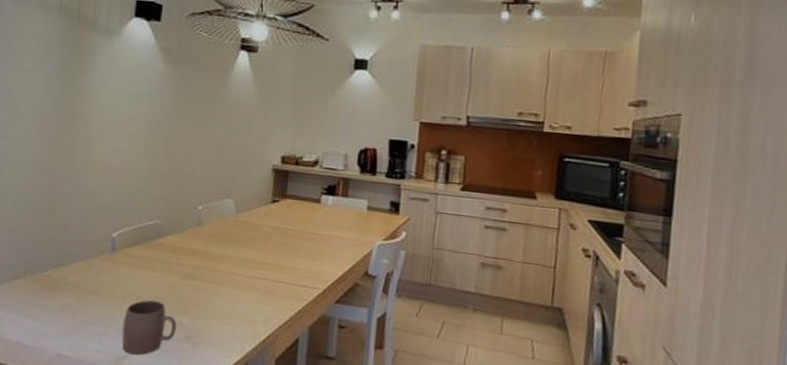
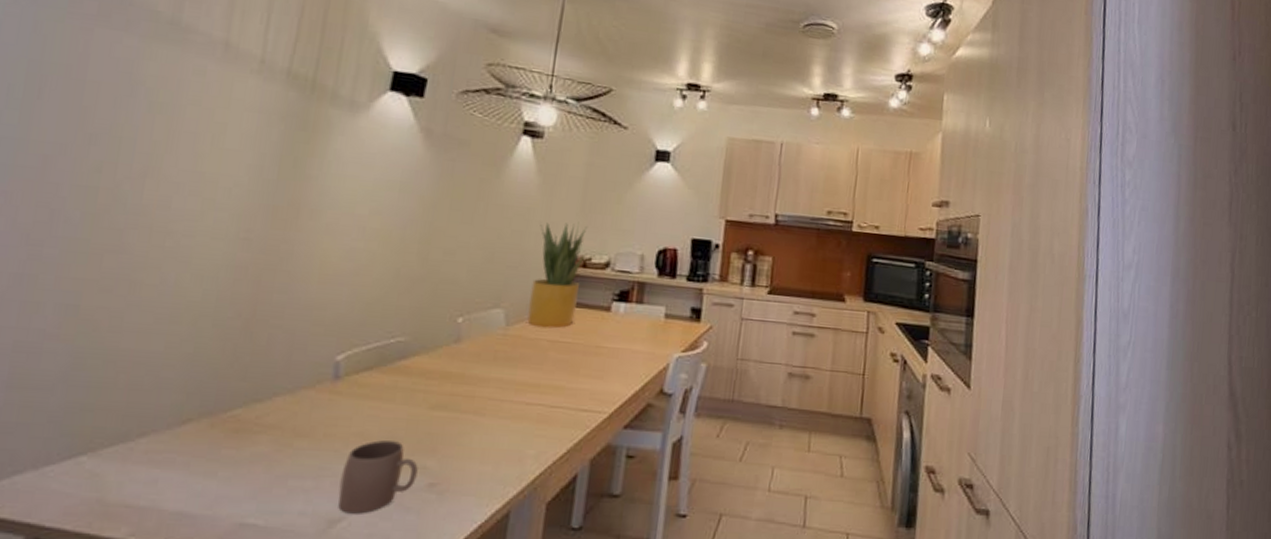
planter: none [252,125,299,217] -> present [527,221,588,329]

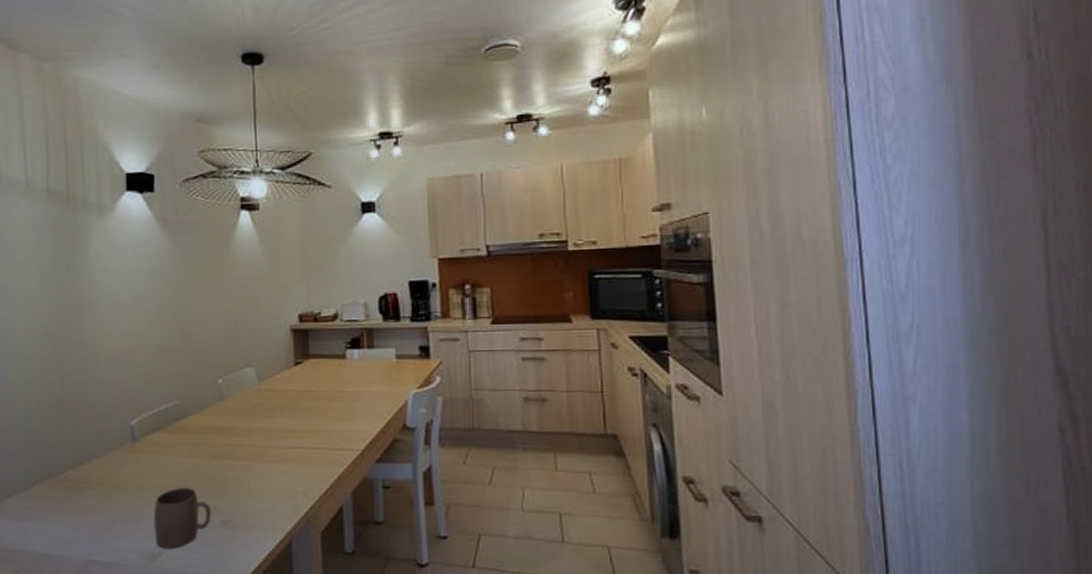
planter: present [527,221,588,329] -> none [271,280,316,380]

